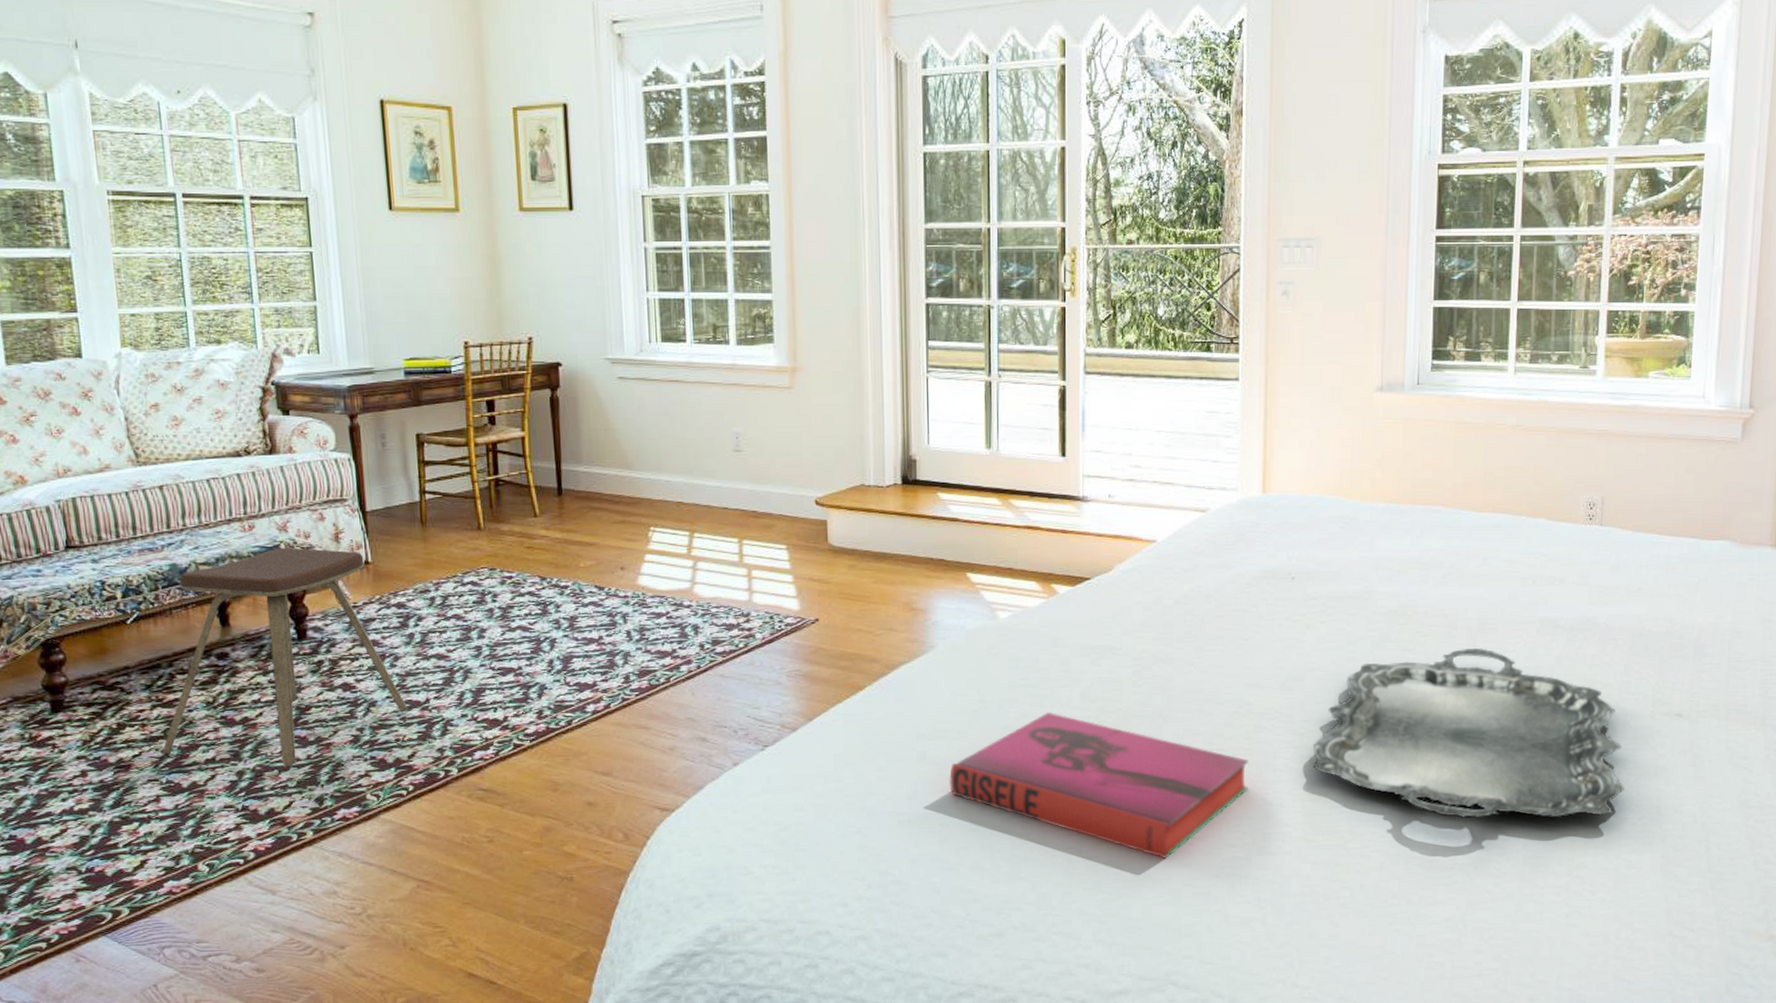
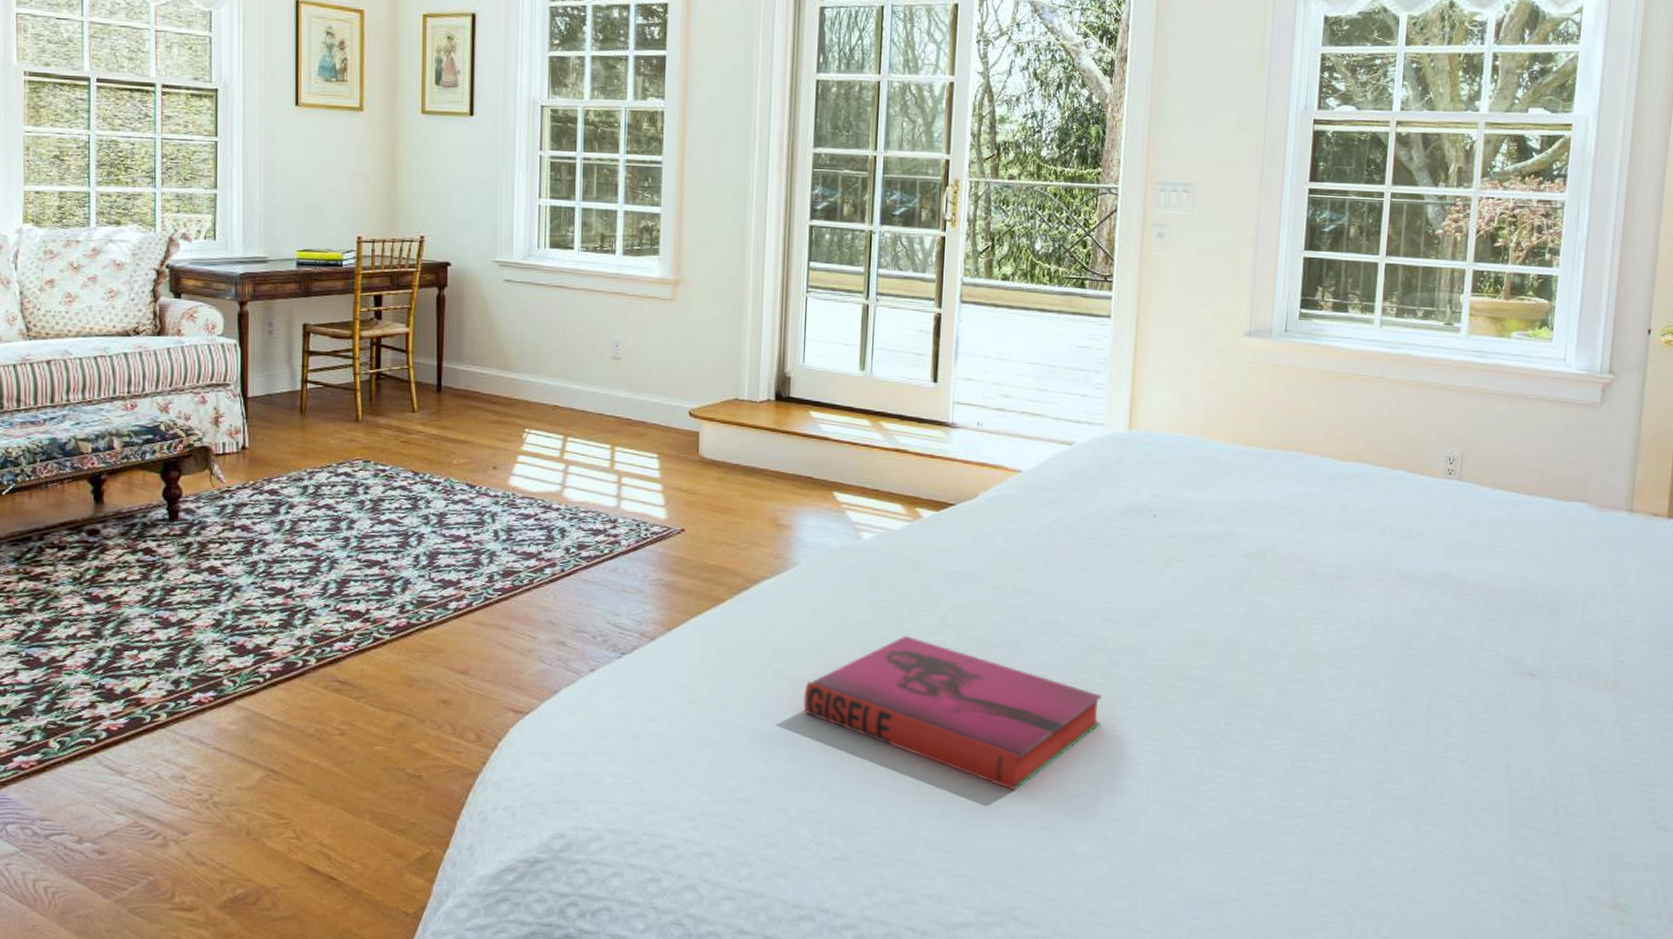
music stool: present [162,547,408,767] -> none [25,428,272,647]
serving tray: present [1312,648,1625,819] -> none [1166,596,1476,772]

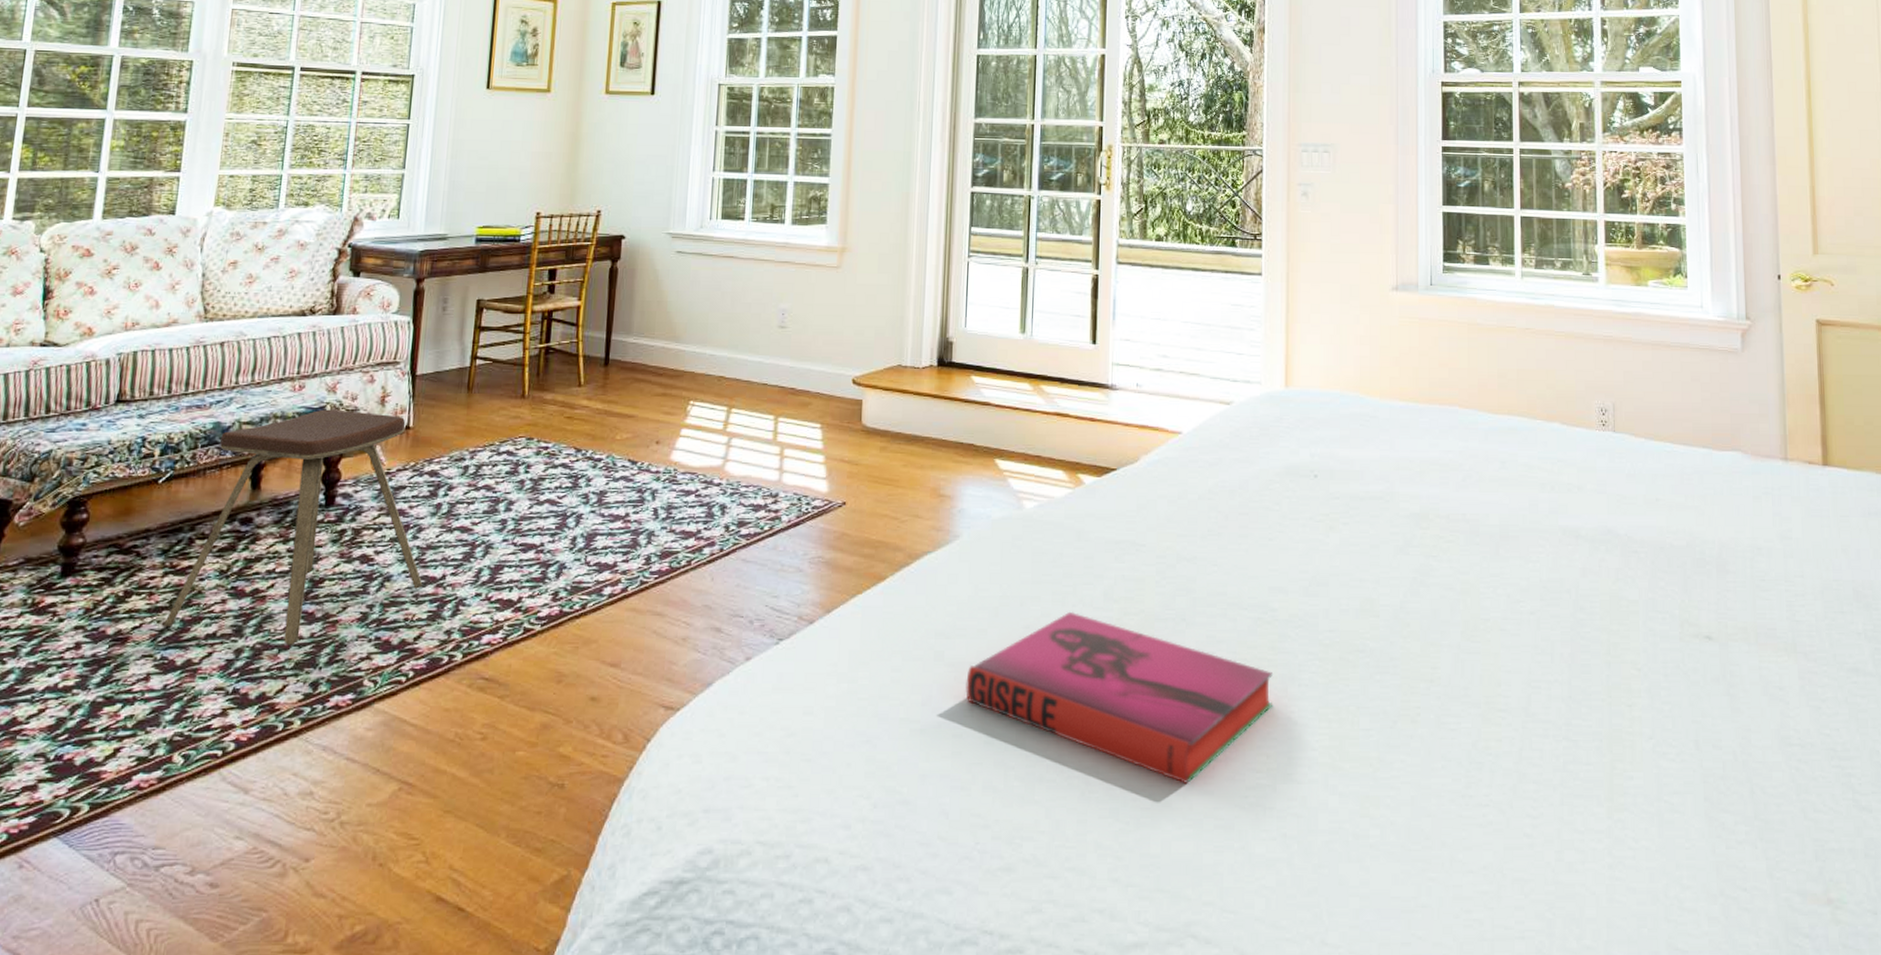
music stool: none [25,428,272,647] -> present [164,409,423,645]

